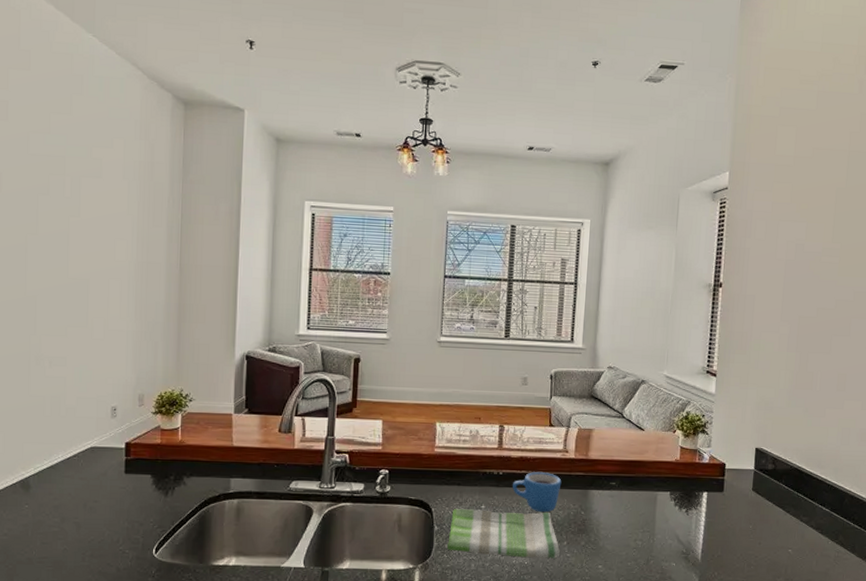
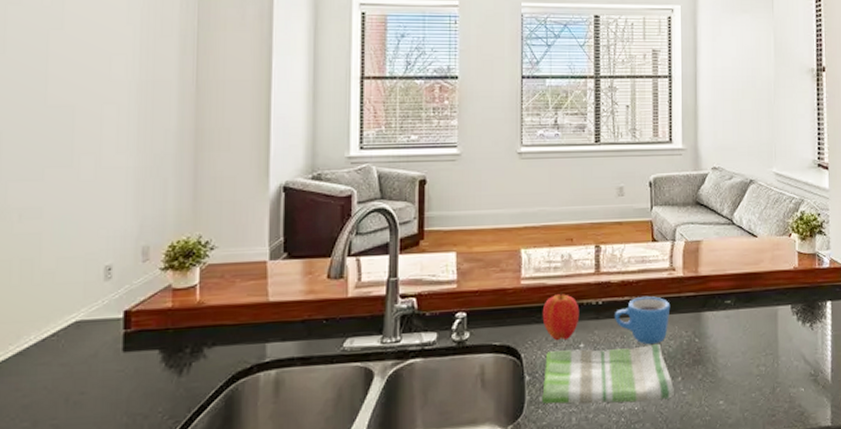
apple: none [451,462,483,501] -> present [542,292,580,341]

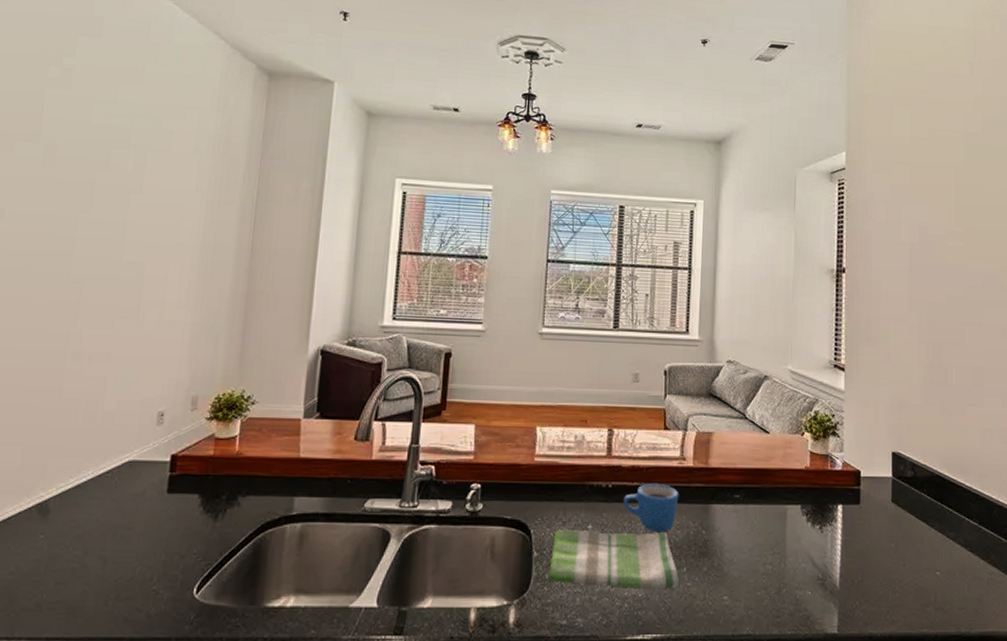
apple: present [542,292,580,341] -> none [553,473,590,520]

